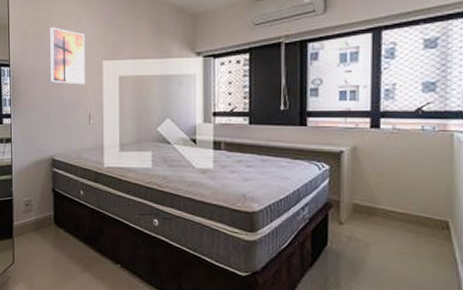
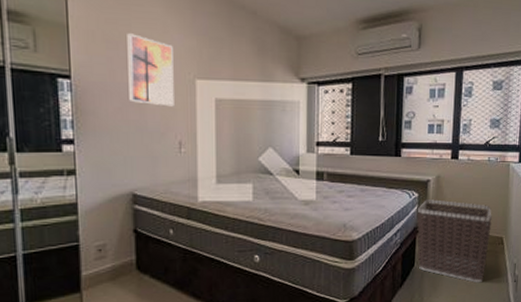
clothes hamper: none [328,172,431,274] -> present [417,199,492,283]

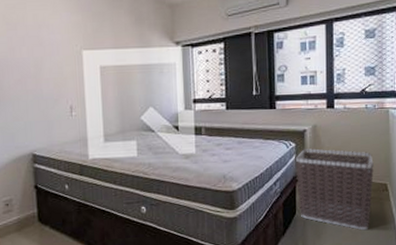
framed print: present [127,33,174,107] -> none [23,15,65,76]

